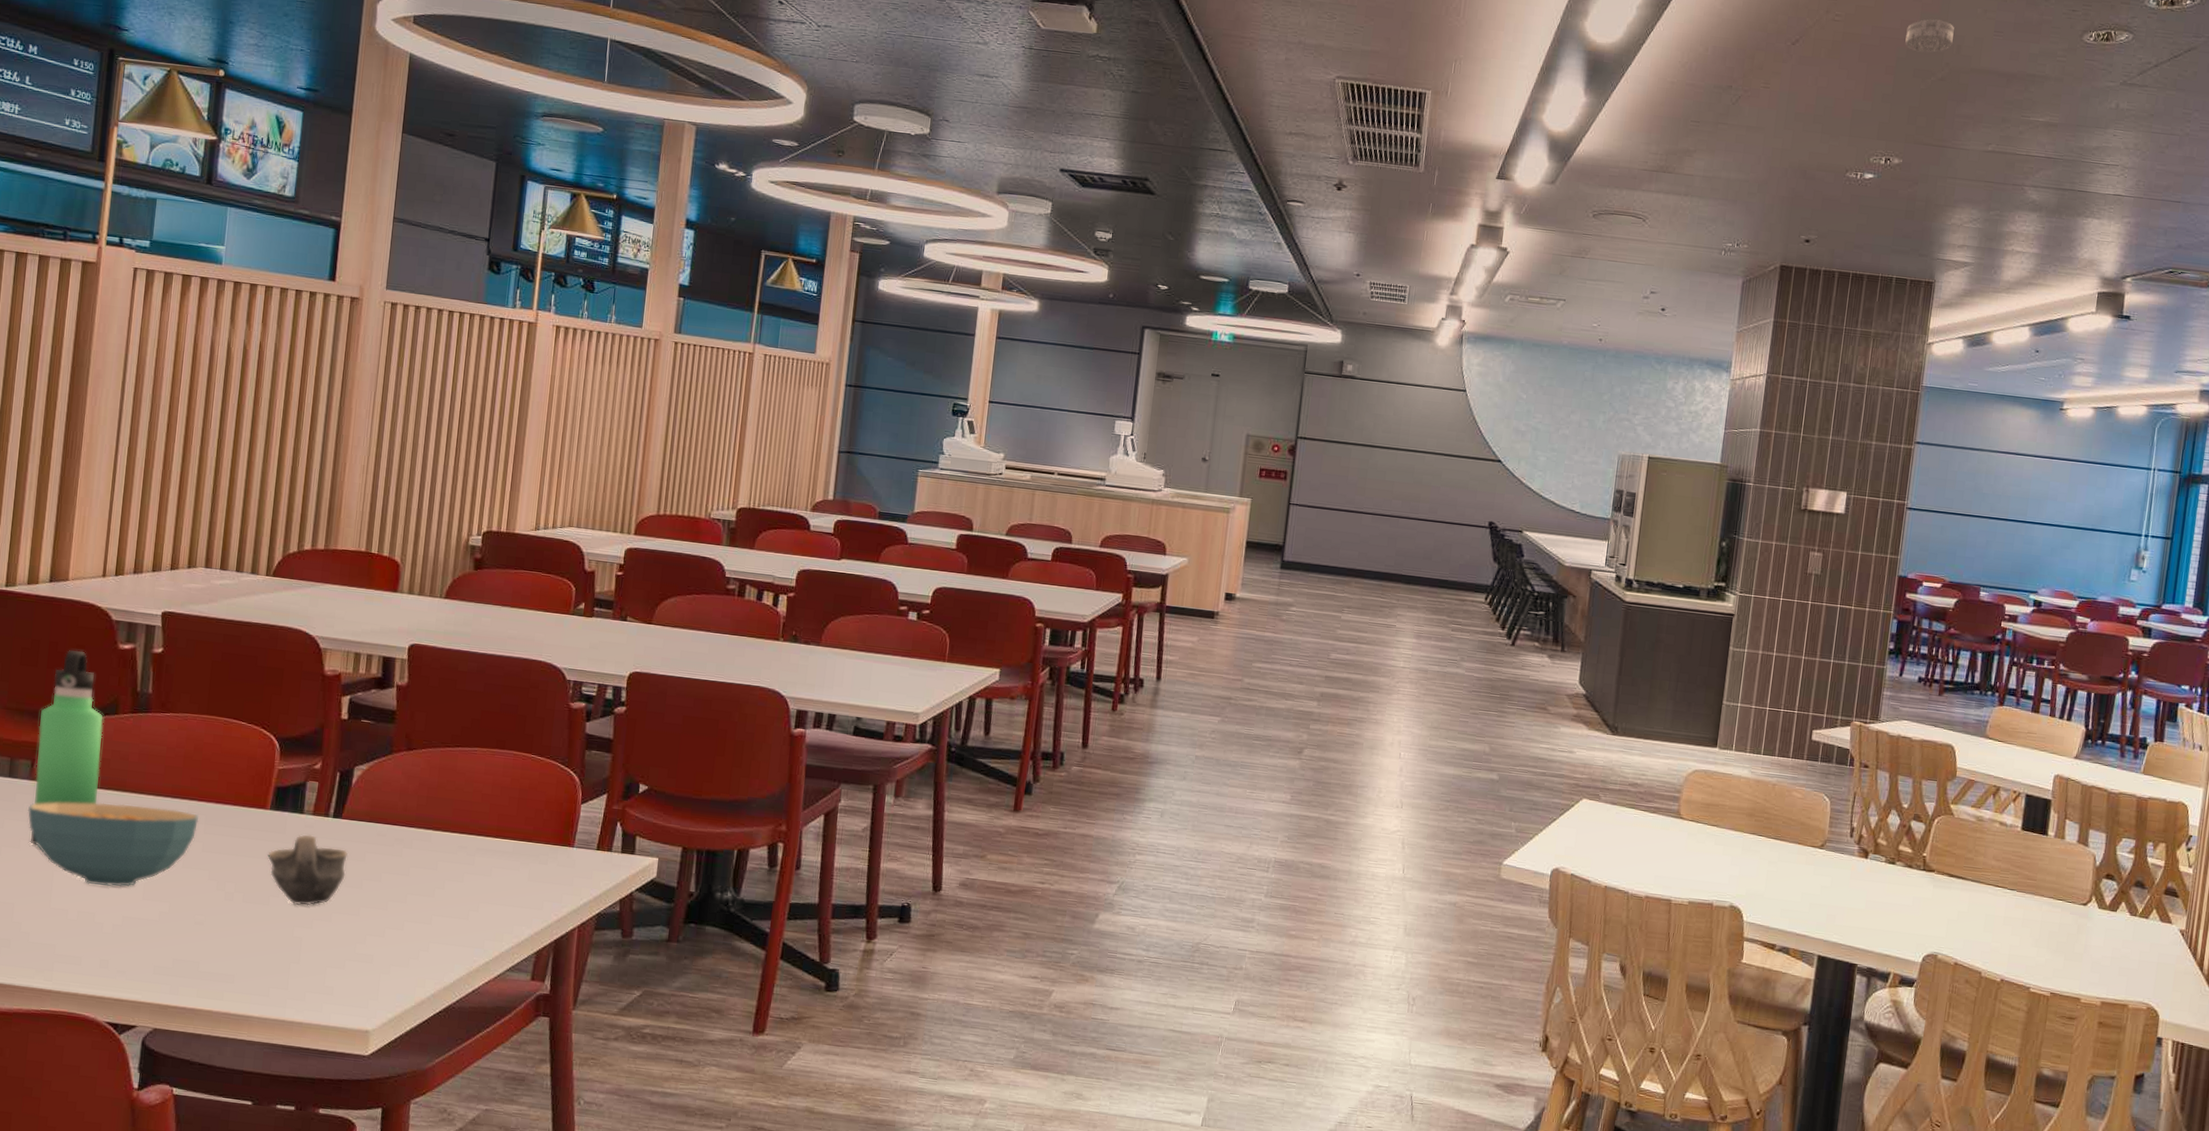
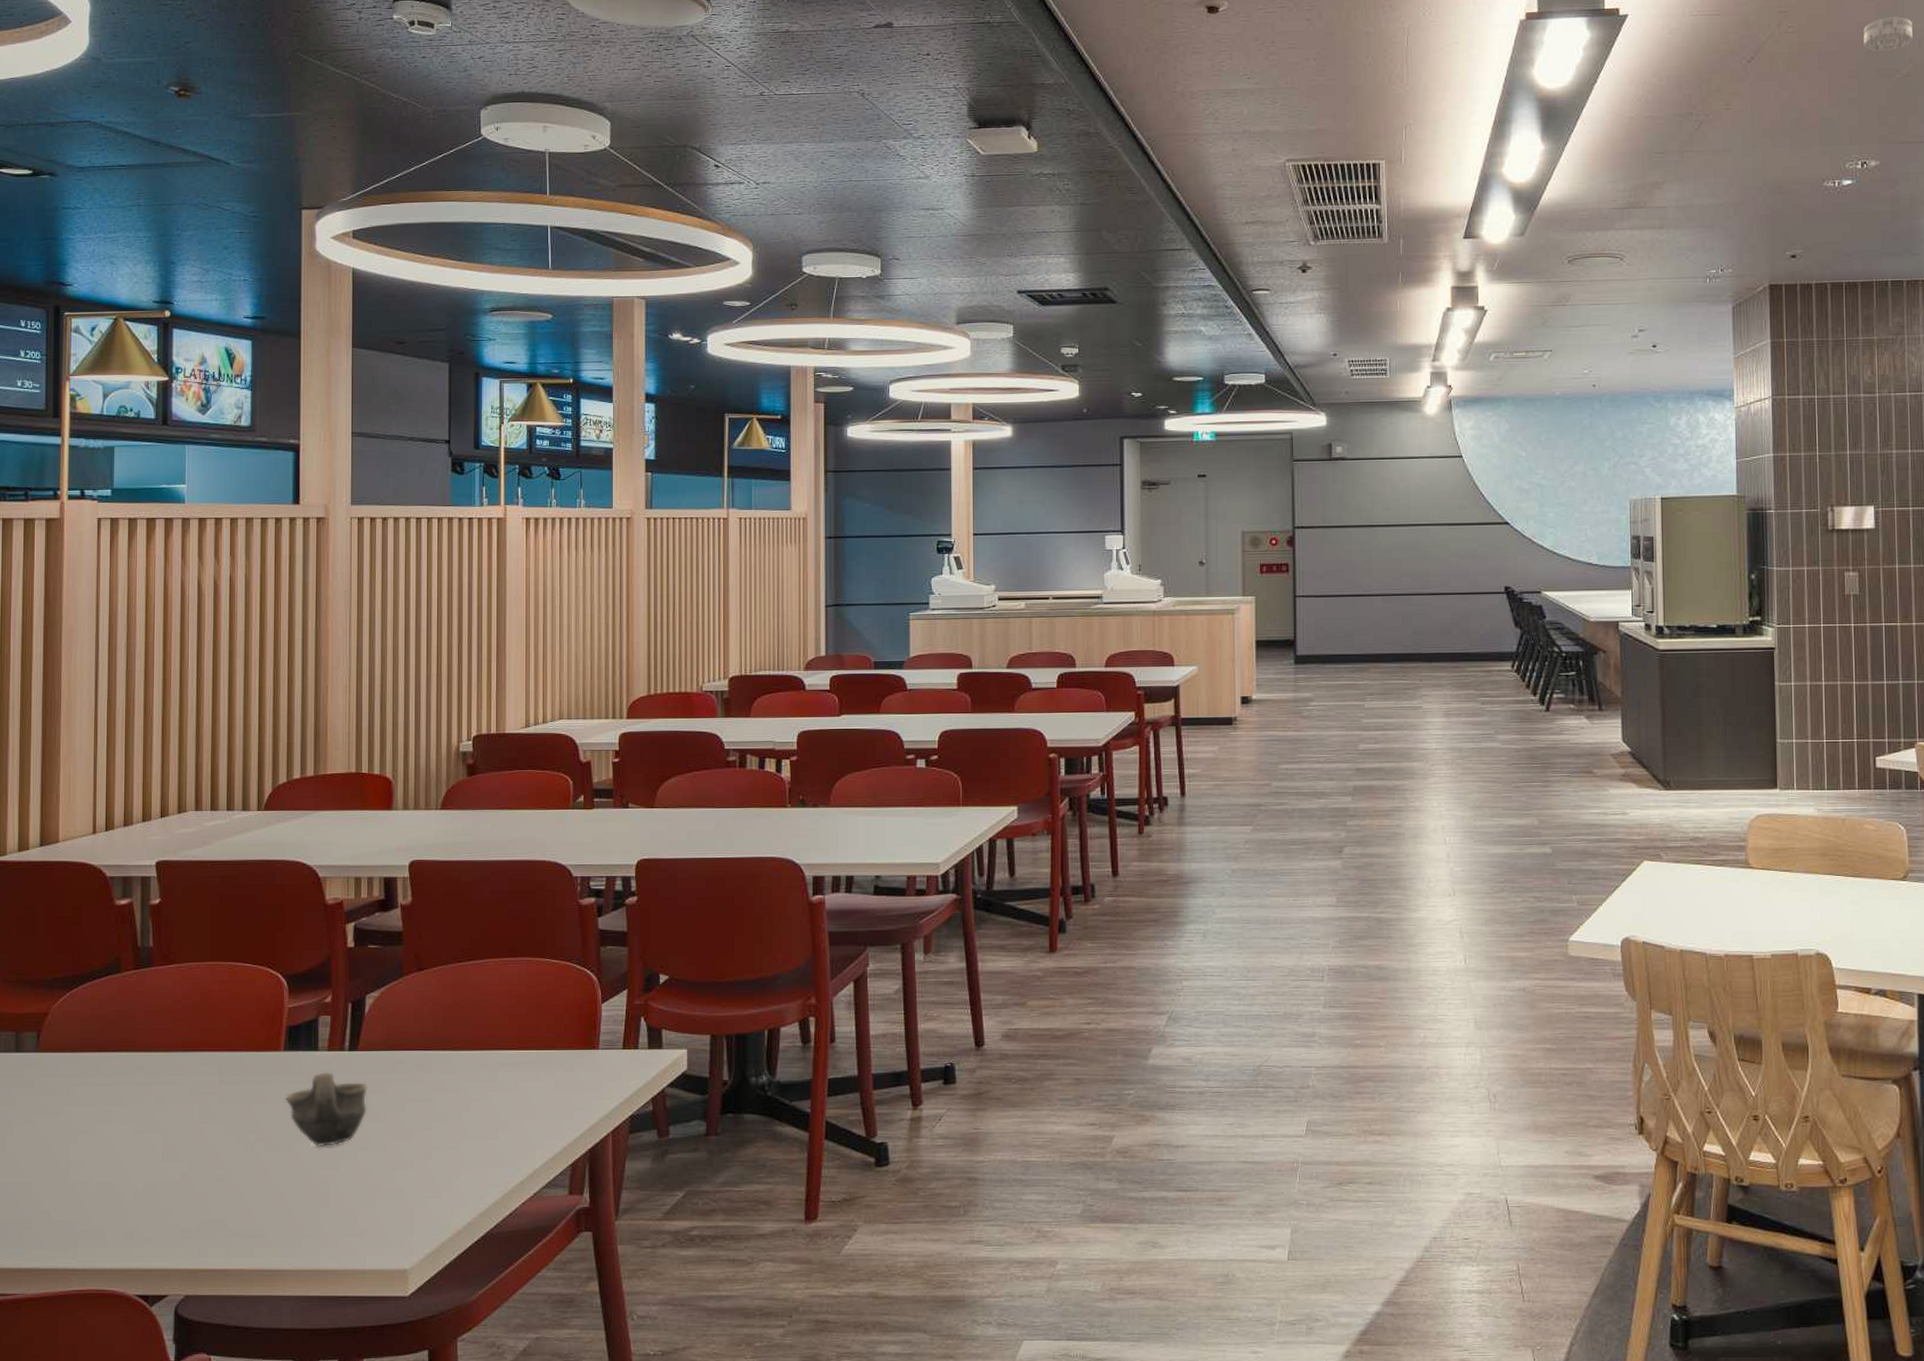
cereal bowl: present [27,802,200,887] -> none [37,1064,213,1153]
thermos bottle: present [30,649,103,845] -> none [41,912,108,1119]

